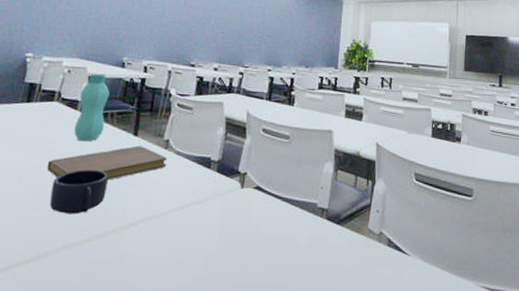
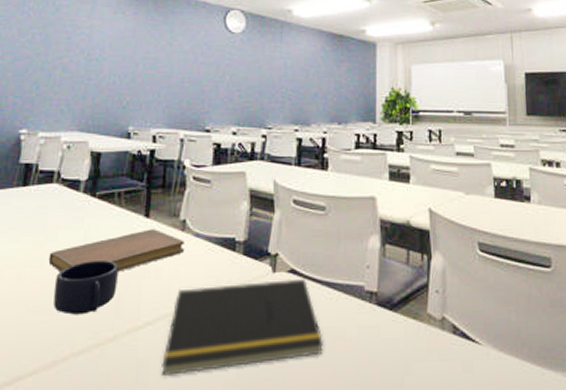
bottle: present [74,73,110,141] -> none [77,147,115,227]
notepad: none [141,194,280,268] -> present [161,278,323,376]

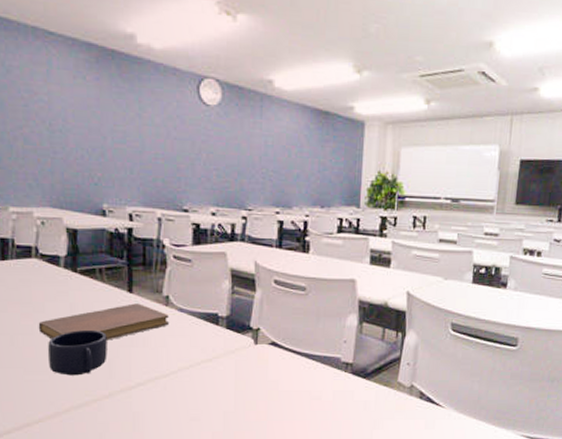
notepad: present [161,278,323,376] -> none [155,350,301,425]

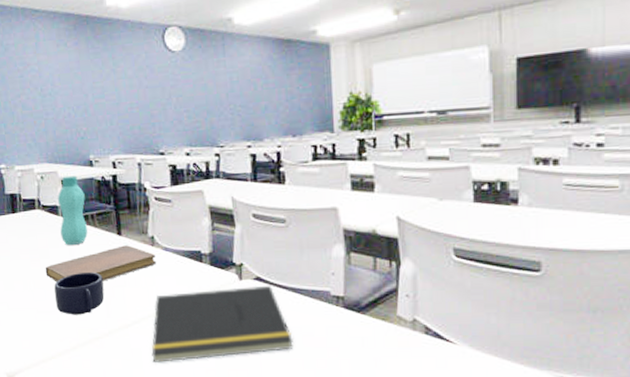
bottle: none [61,224,94,300] -> present [58,175,88,245]
notepad: none [155,350,301,425] -> present [151,285,294,362]

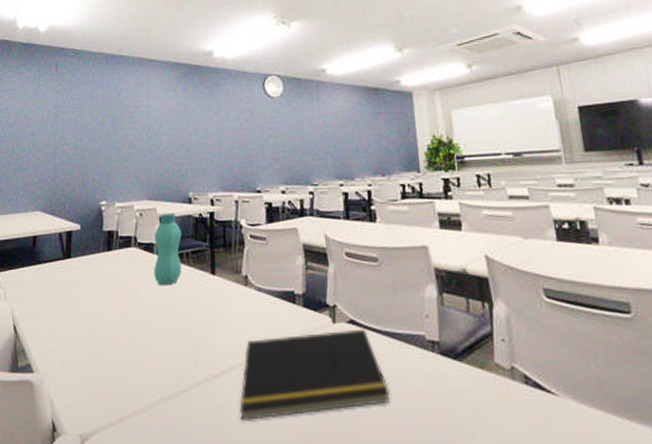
notebook: present [45,245,156,283] -> none [134,285,249,327]
mug: present [54,271,105,315] -> none [142,314,194,364]

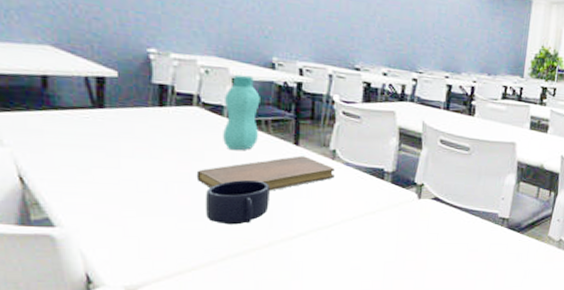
notebook: none [134,285,249,327] -> present [196,156,335,191]
mug: none [142,314,194,364] -> present [206,179,270,225]
notepad: present [240,328,390,420] -> none [315,204,460,274]

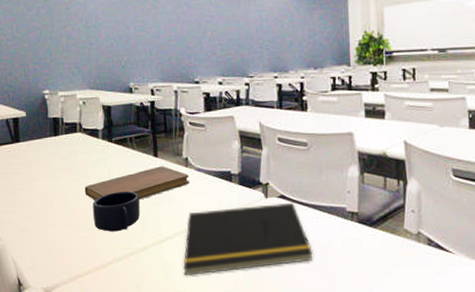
bottle: present [223,74,260,150] -> none [98,101,126,166]
notepad: none [315,204,460,274] -> present [183,202,313,275]

